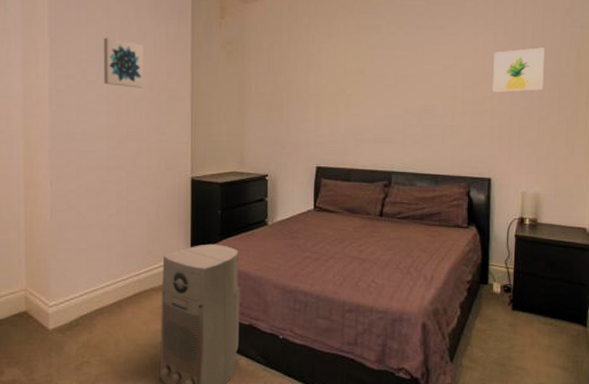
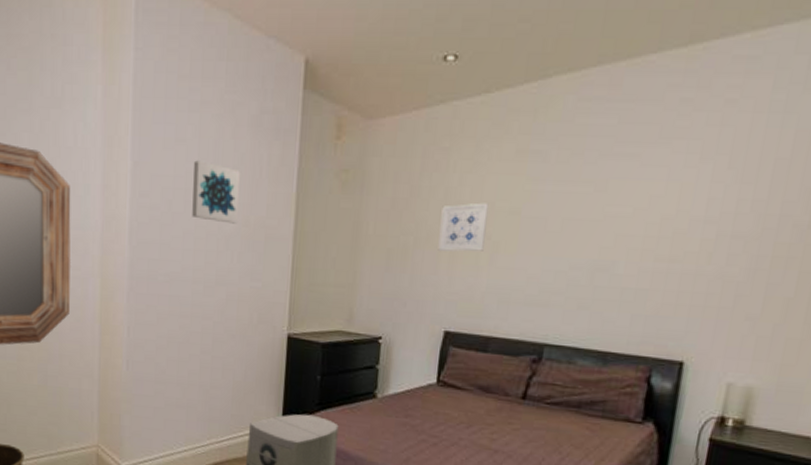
wall art: none [306,65,341,103] -> present [438,202,489,252]
wall art: present [492,47,545,92] -> none [701,186,790,248]

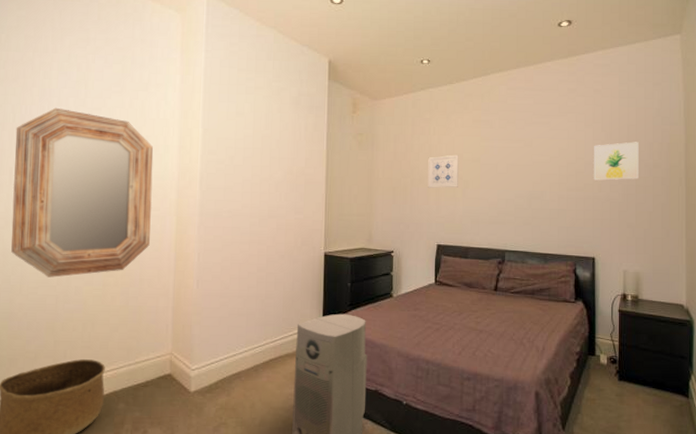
wall art: present [192,160,240,224] -> none [249,128,285,173]
wall art: none [701,186,790,248] -> present [594,141,639,181]

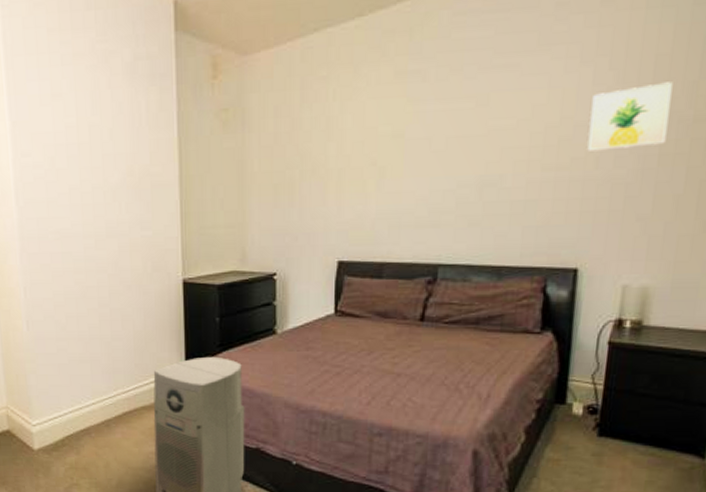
wall art: present [428,155,459,188] -> none [324,128,372,181]

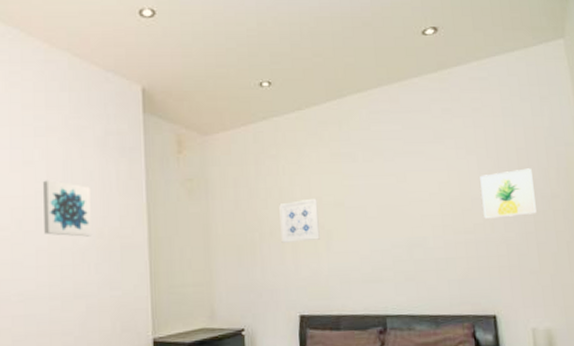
wall art: none [73,114,123,175] -> present [43,180,93,237]
wall art: none [324,128,372,181] -> present [279,198,320,243]

